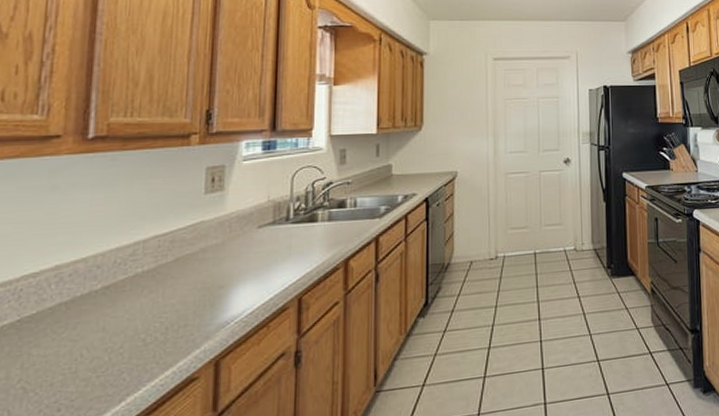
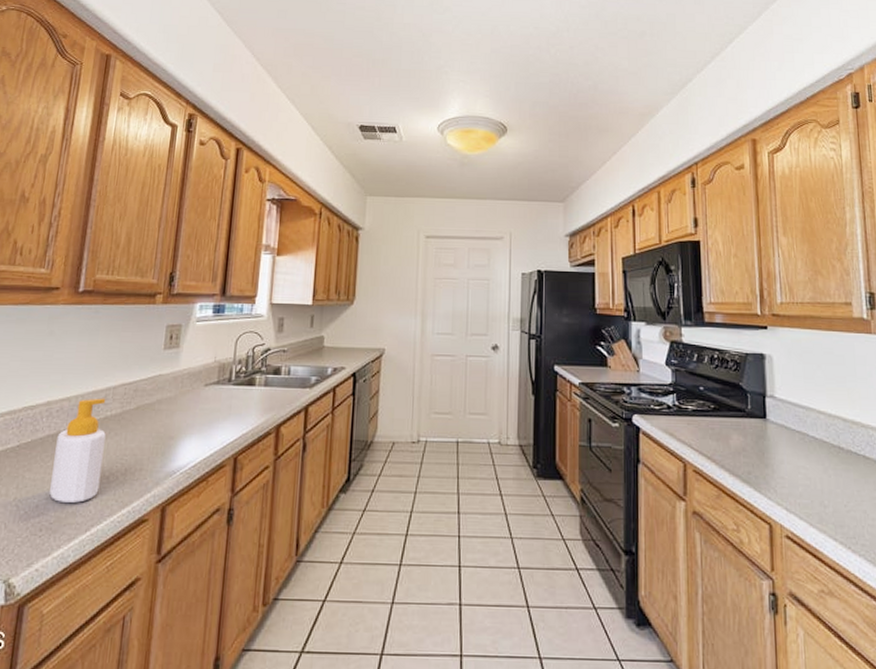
soap bottle: none [67,254,137,376] -> present [49,398,106,503]

